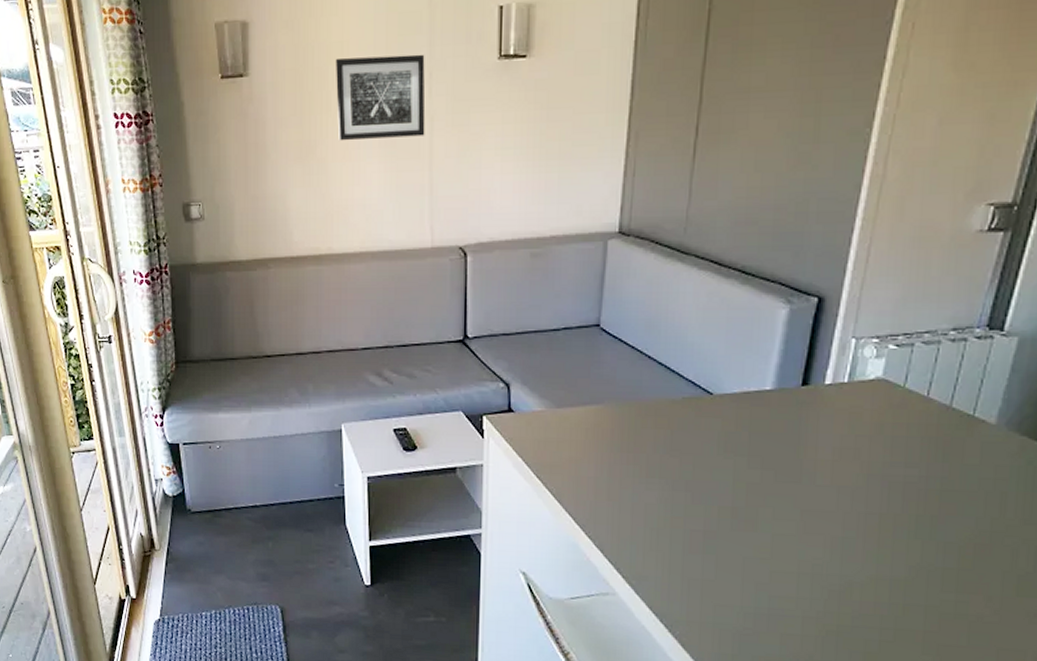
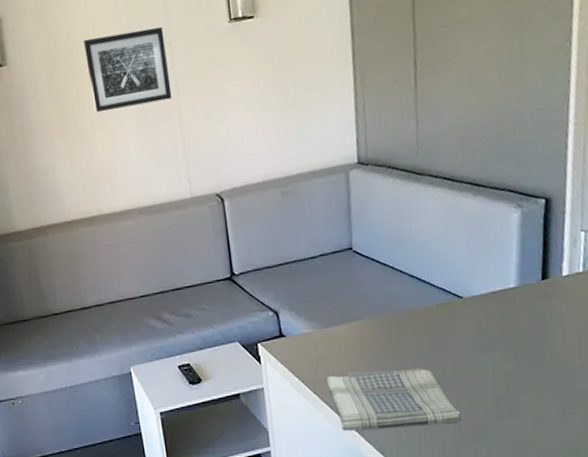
dish towel: none [552,459,692,528] -> present [326,368,461,431]

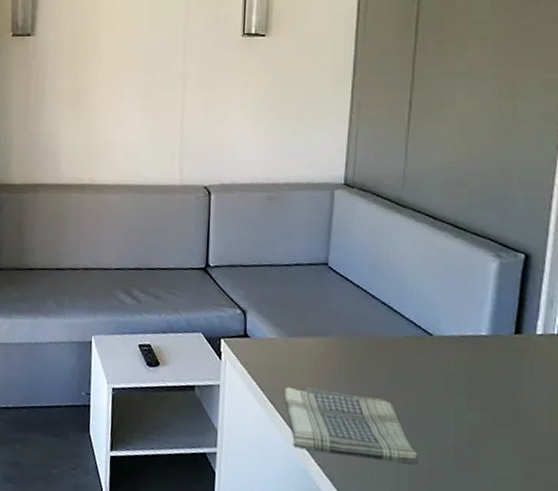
wall art: present [83,26,172,113] -> none [105,28,181,93]

